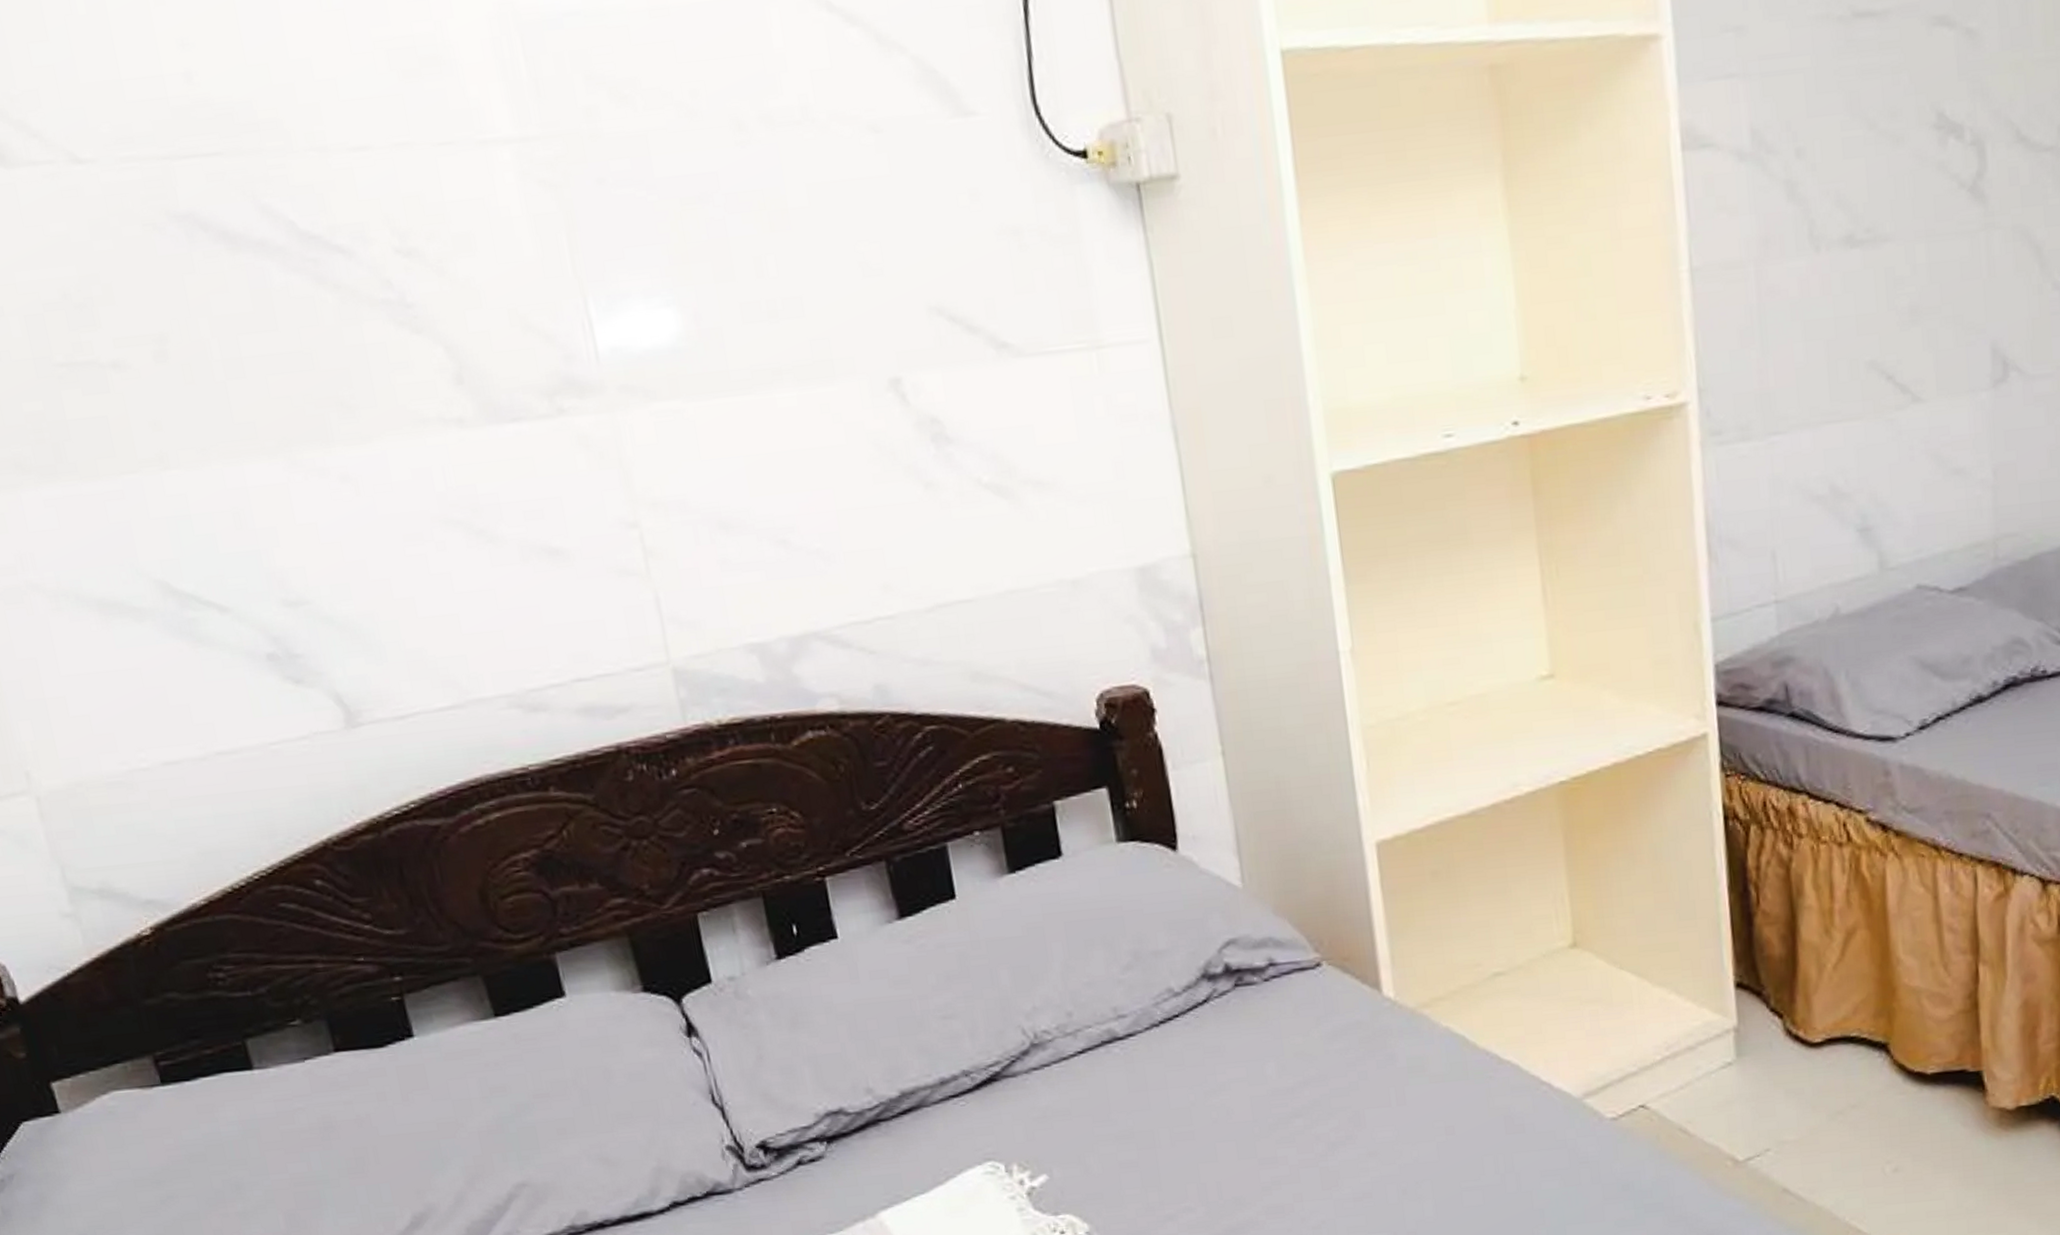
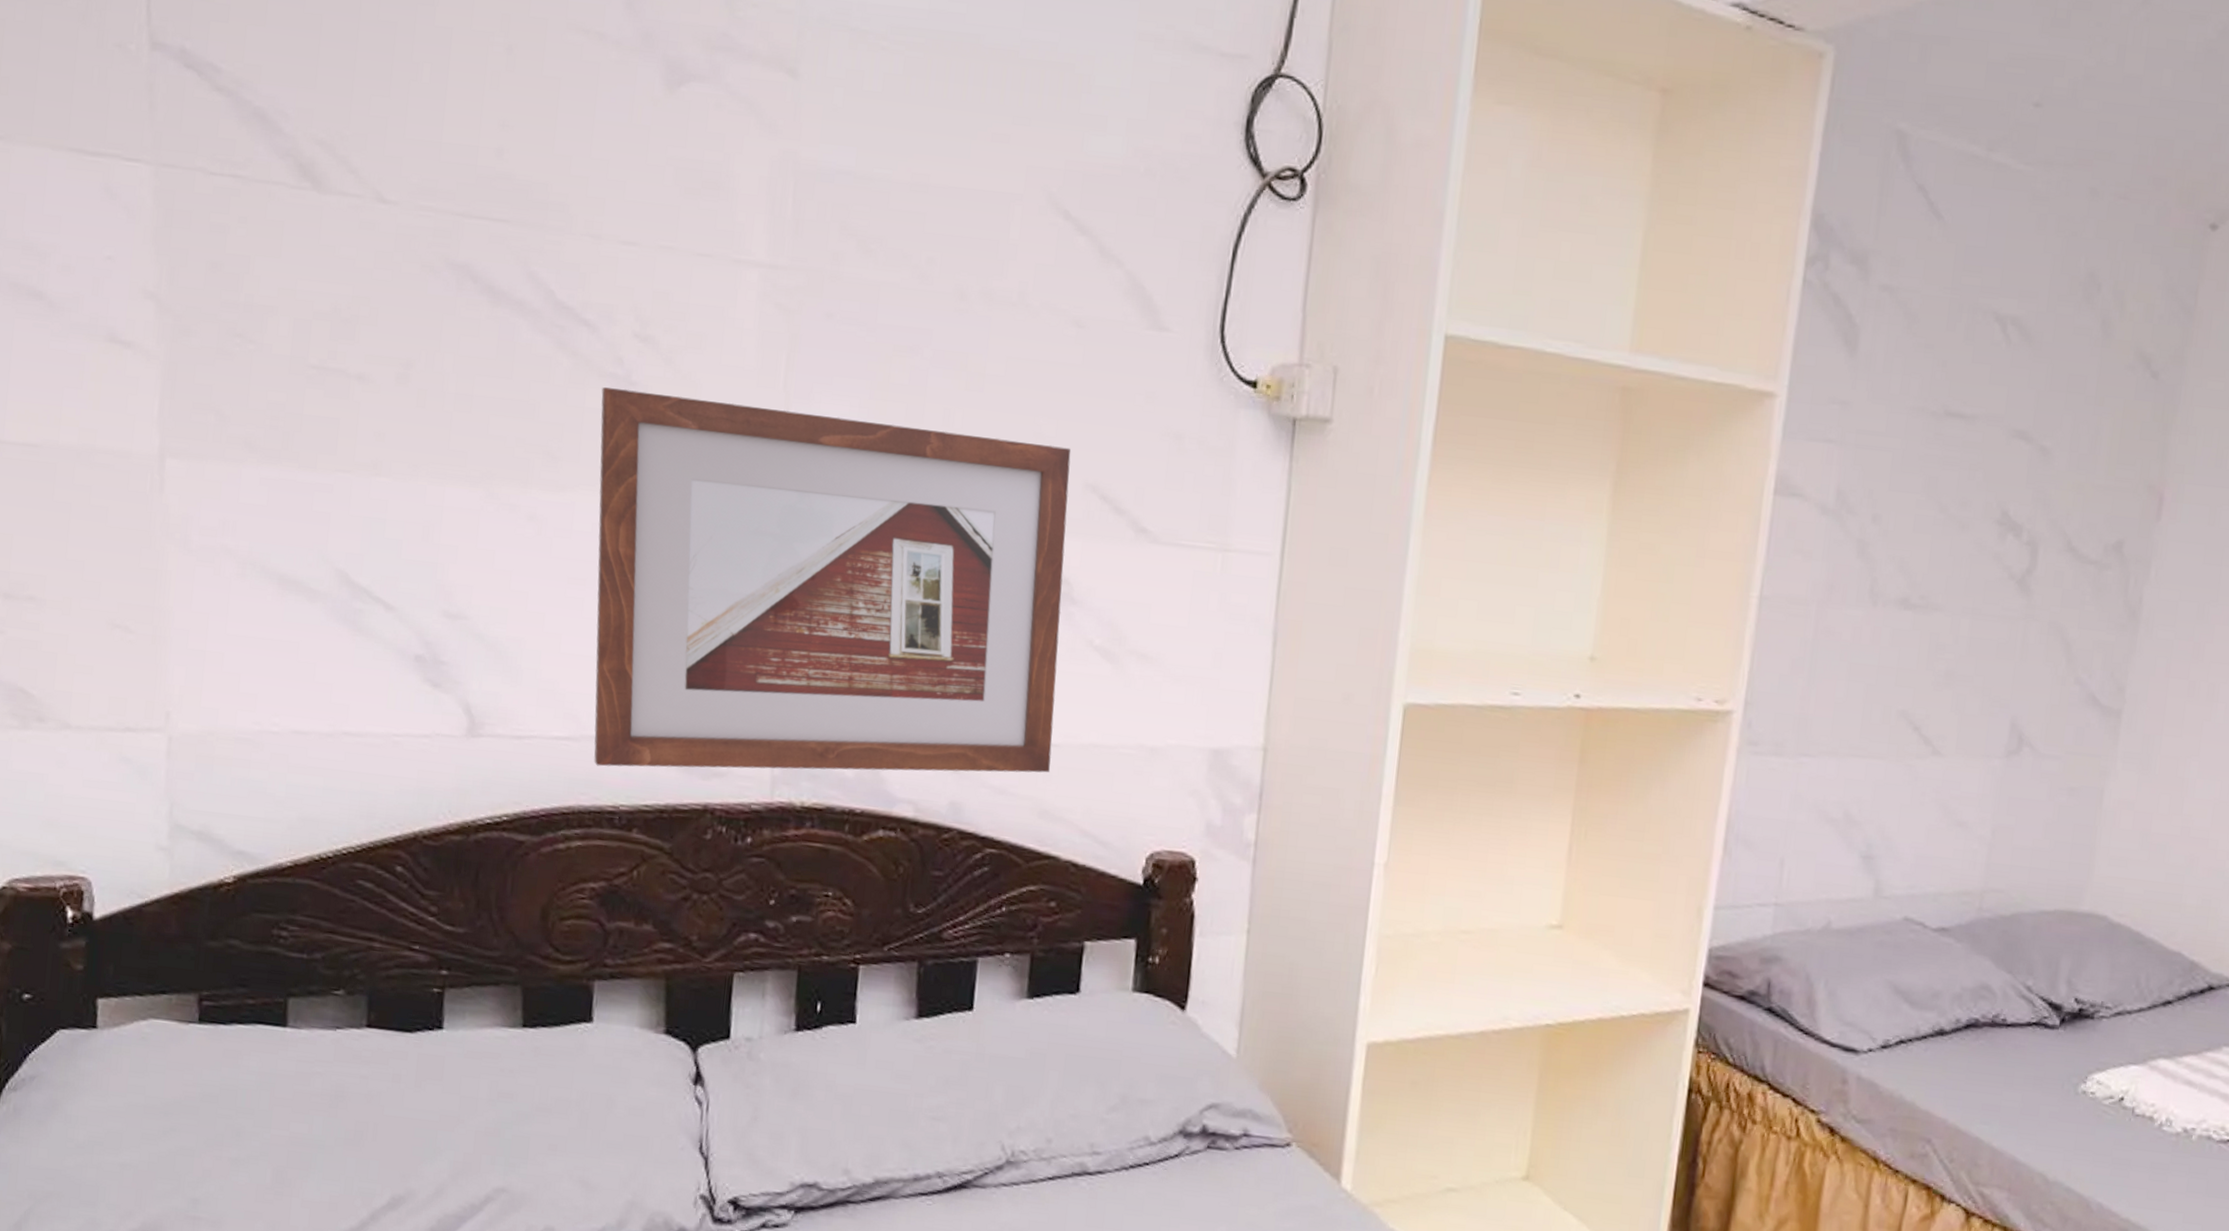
picture frame: none [378,271,972,730] -> present [594,387,1071,773]

